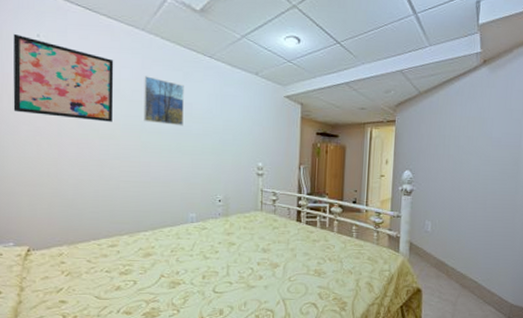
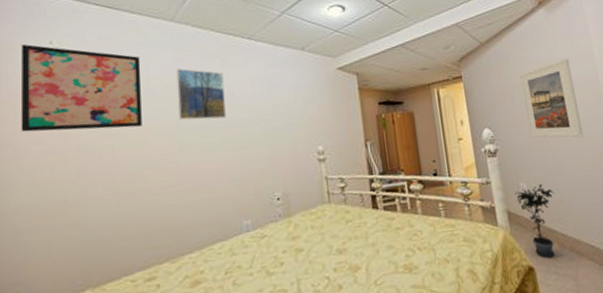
potted plant: none [419,225,455,285] -> present [514,184,555,258]
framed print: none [445,119,498,192] -> present [520,59,584,138]

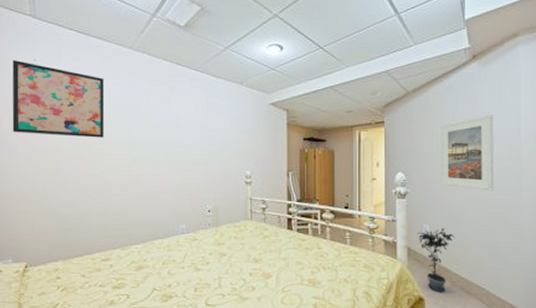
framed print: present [176,68,226,120] -> none [133,92,171,139]

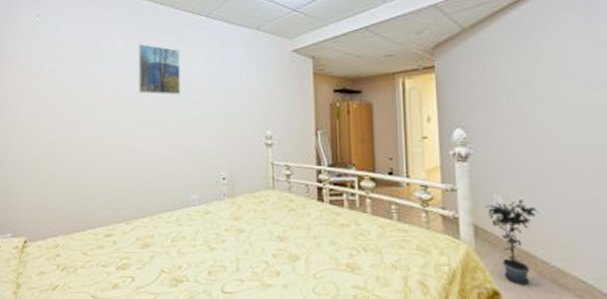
wall art: present [12,60,105,138] -> none [14,17,108,97]
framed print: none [133,92,171,139] -> present [138,44,180,95]
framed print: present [441,115,495,191] -> none [510,52,590,150]

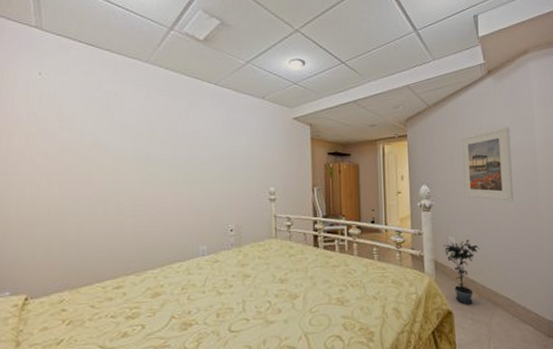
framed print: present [138,44,180,95] -> none [149,107,190,155]
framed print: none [510,52,590,150] -> present [461,127,514,201]

